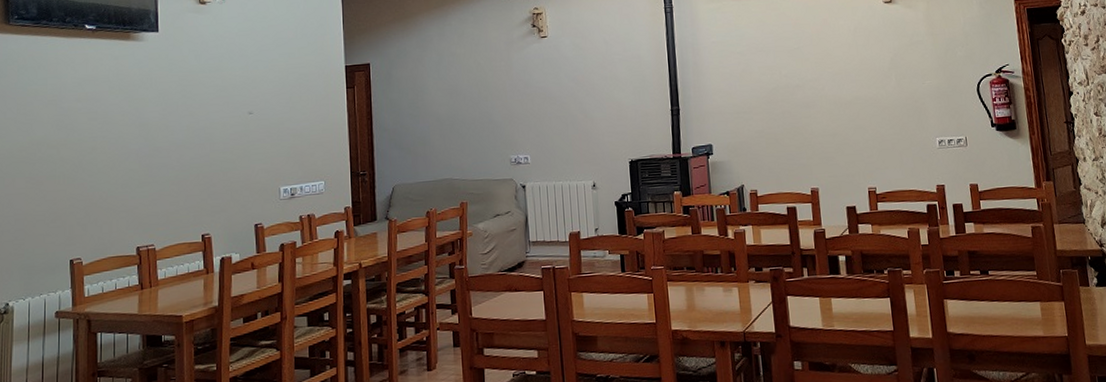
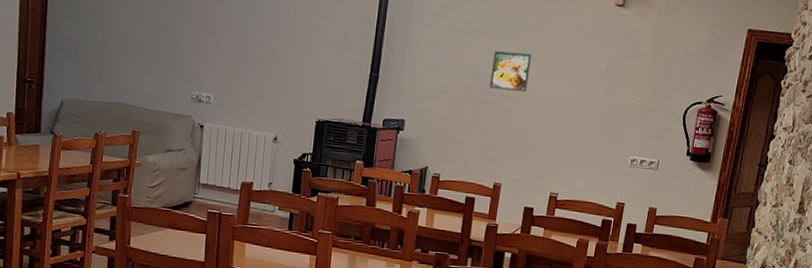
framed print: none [781,61,821,100] -> present [490,50,532,92]

